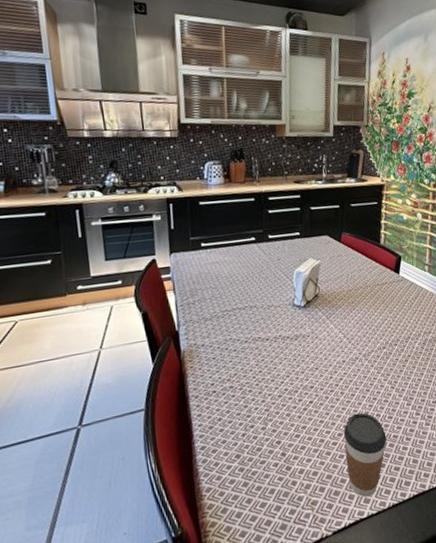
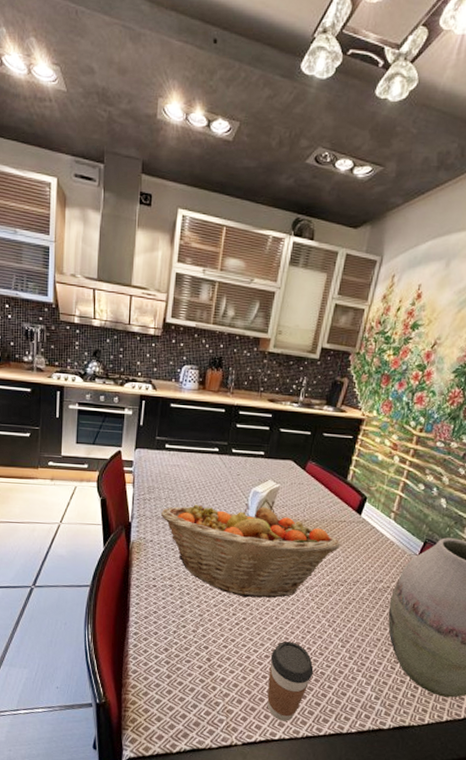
fruit basket: none [207,285,387,381] -> present [160,503,341,598]

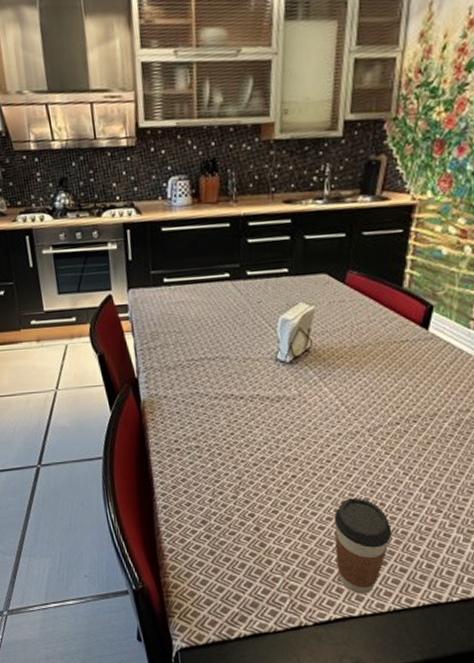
fruit basket: present [160,503,341,598] -> none [170,336,406,451]

